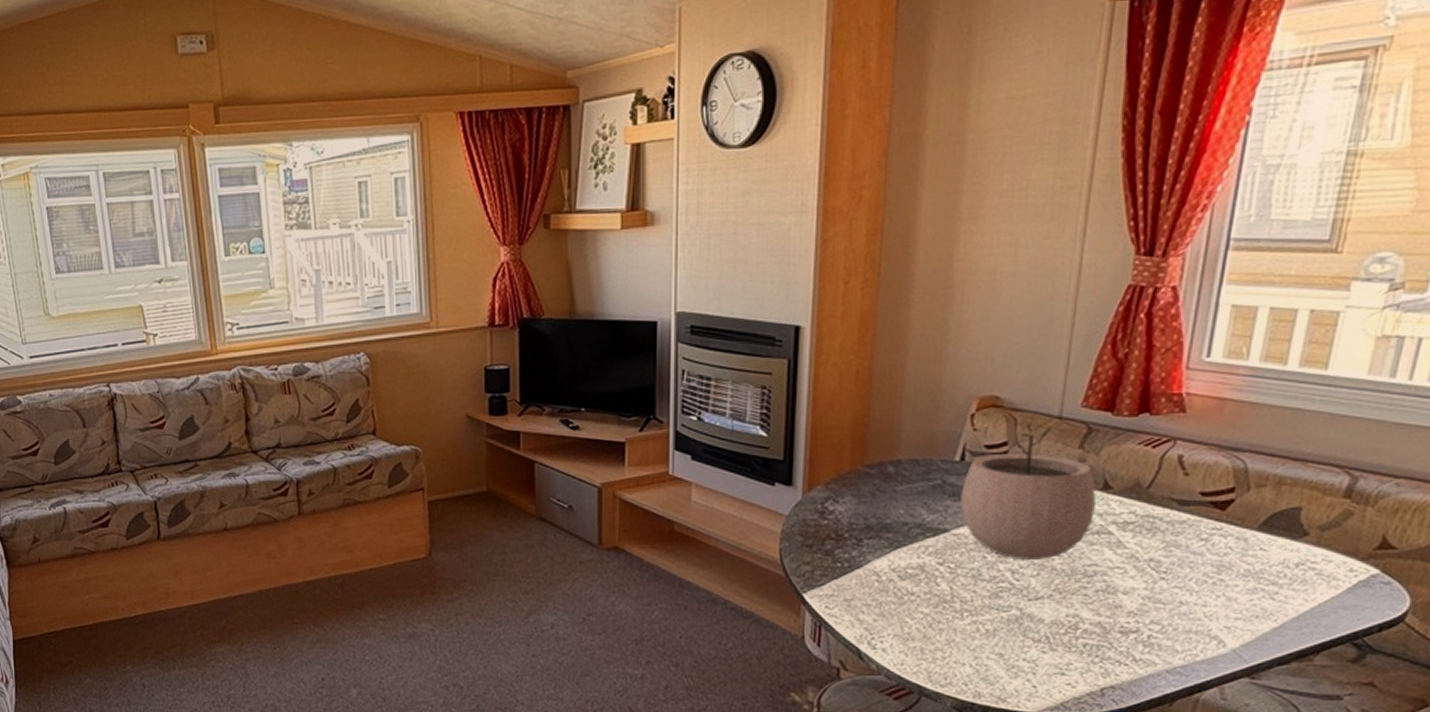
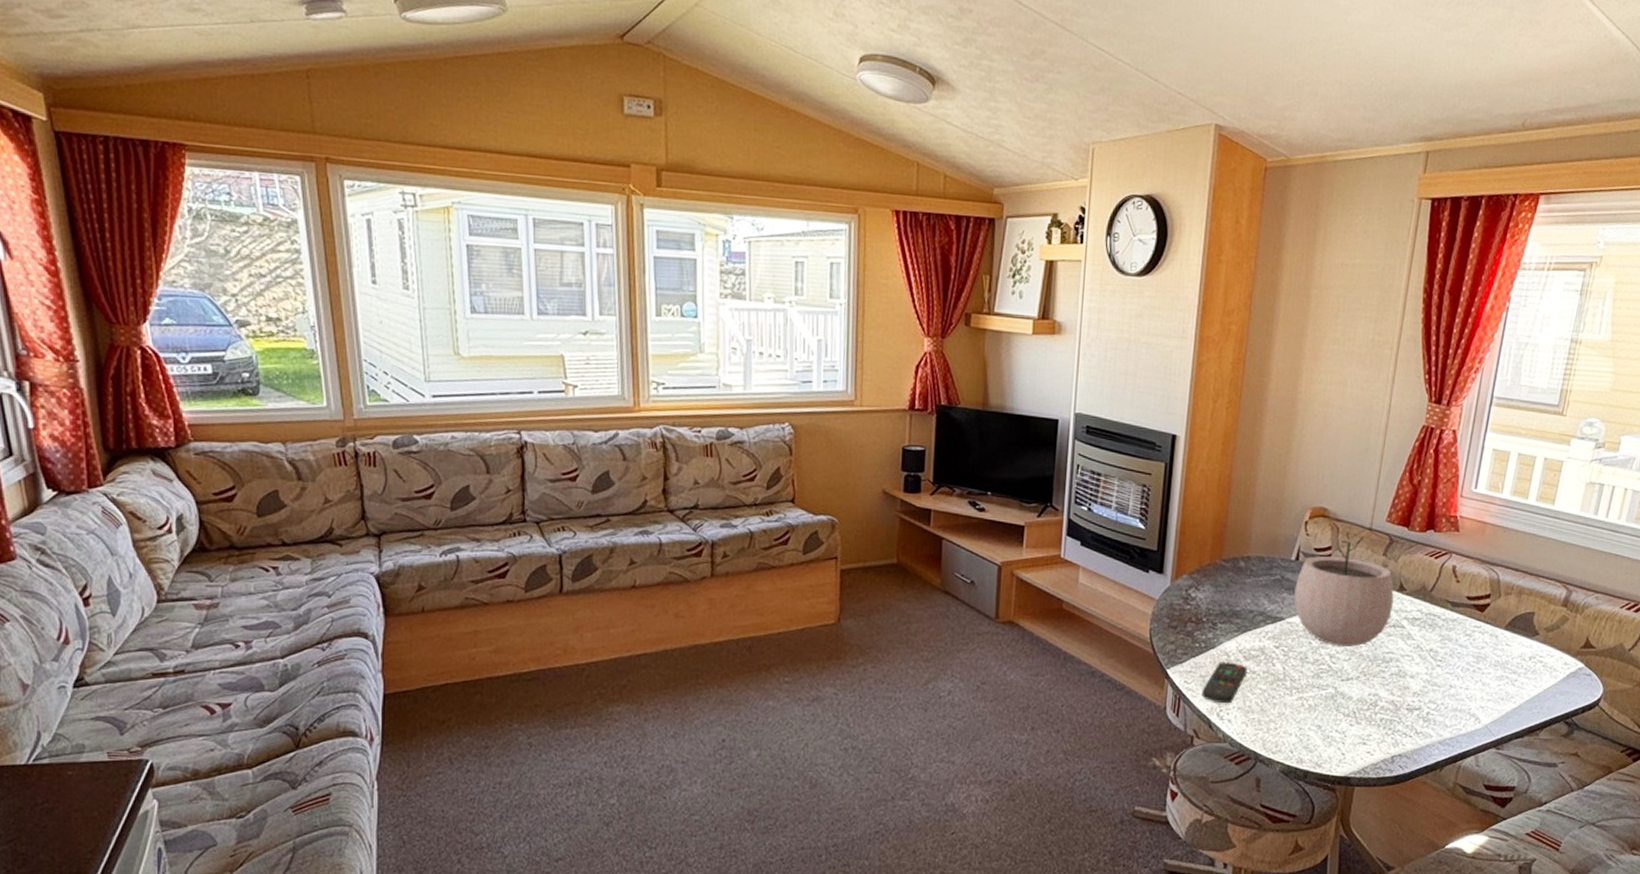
remote control: none [847,583,904,631] -> present [1202,661,1247,704]

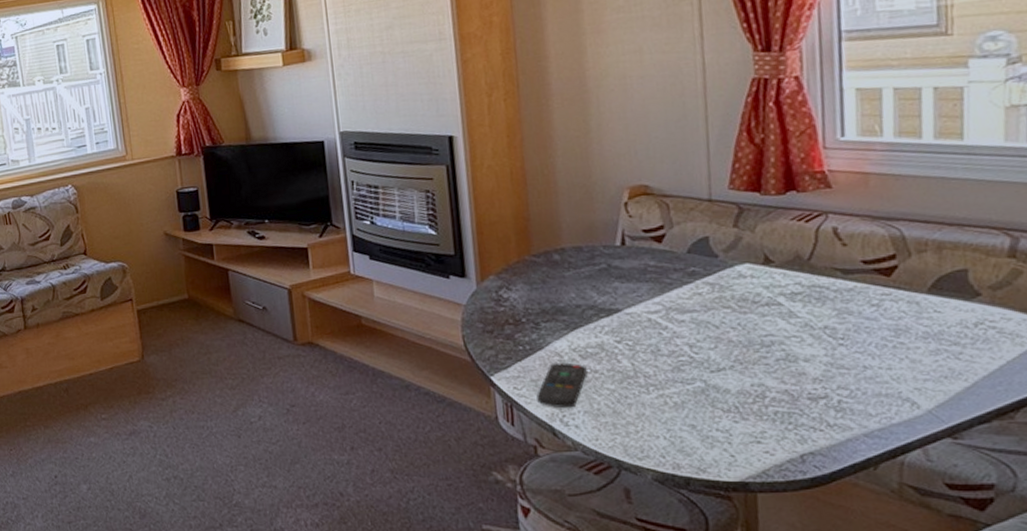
plant pot: present [1294,530,1394,647] -> none [627,205,761,334]

